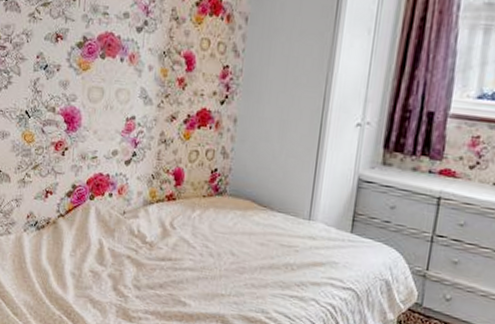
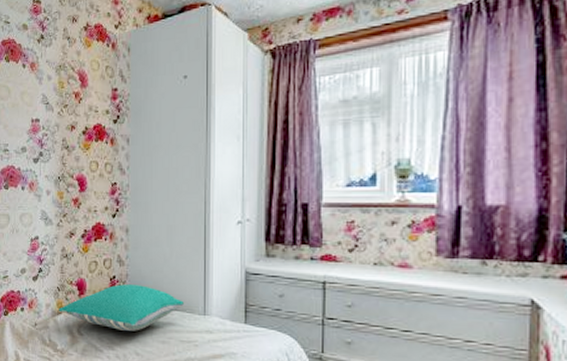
pillow: none [151,178,290,230] -> present [58,284,185,331]

